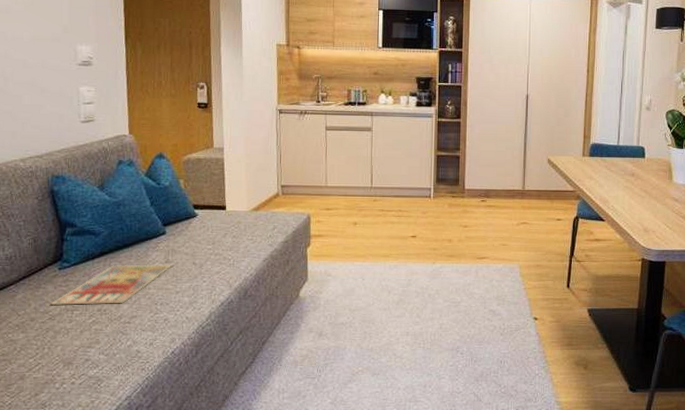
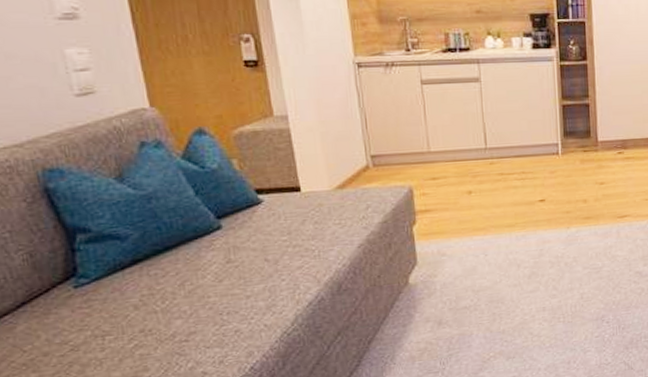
magazine: present [50,263,173,306] -> none [69,264,238,334]

